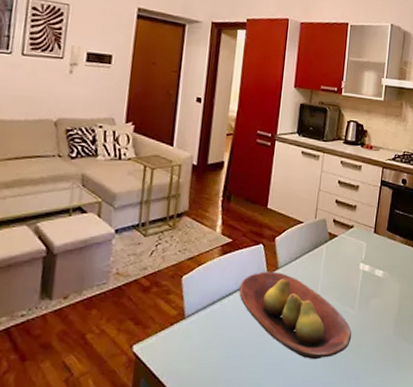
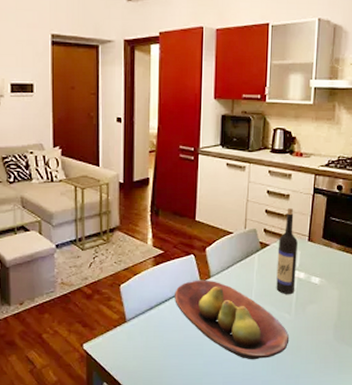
wine bottle: none [342,199,364,287] -> present [276,208,298,294]

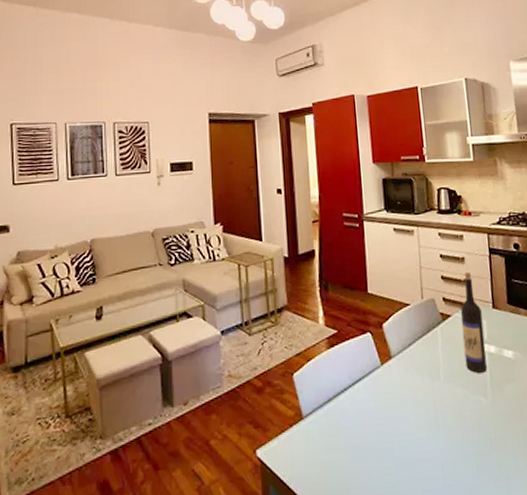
fruit bowl: present [175,279,290,360] -> none [354,361,491,459]

